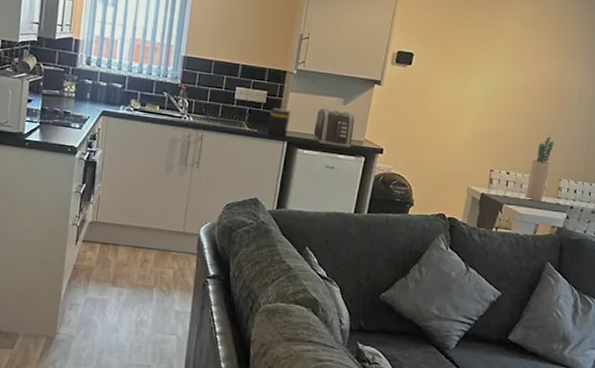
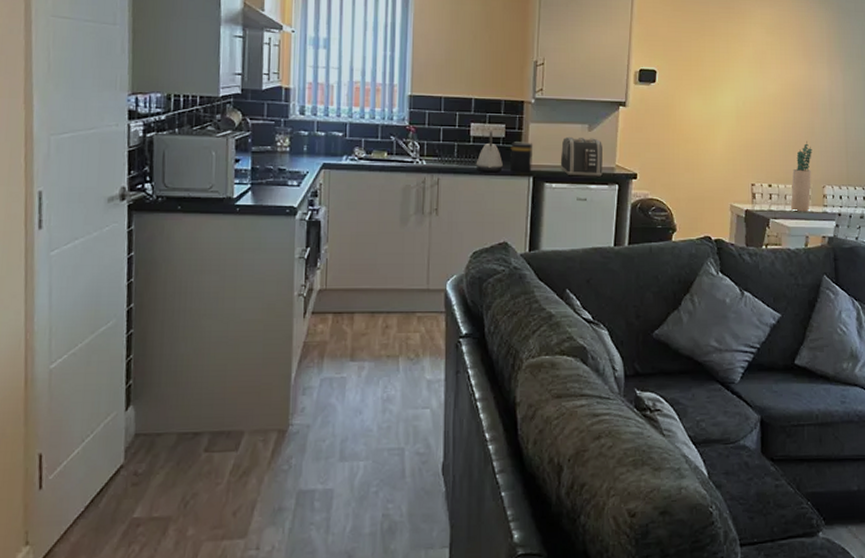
kettle: none [237,95,262,135] -> present [476,130,503,173]

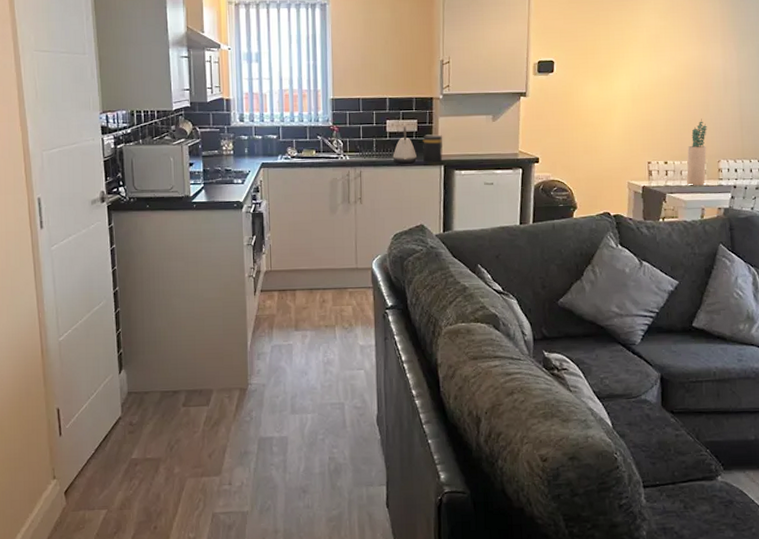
toaster: present [560,136,603,178] -> none [468,127,507,165]

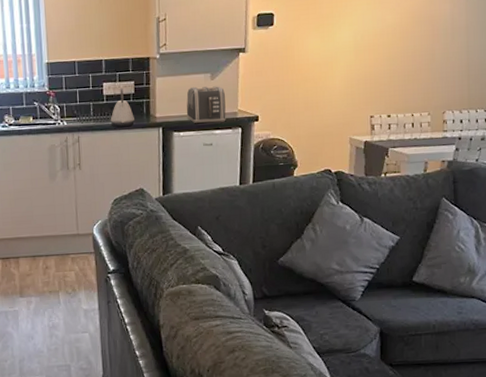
cylinder: present [422,134,443,163] -> none [140,95,161,126]
toaster: none [468,127,507,165] -> present [186,86,226,125]
vase: present [686,118,707,186] -> none [410,68,433,139]

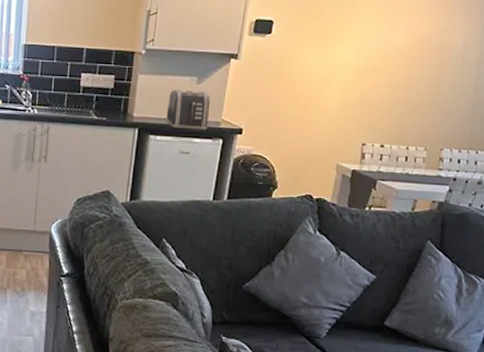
kettle: present [110,88,135,128] -> none [84,80,110,124]

